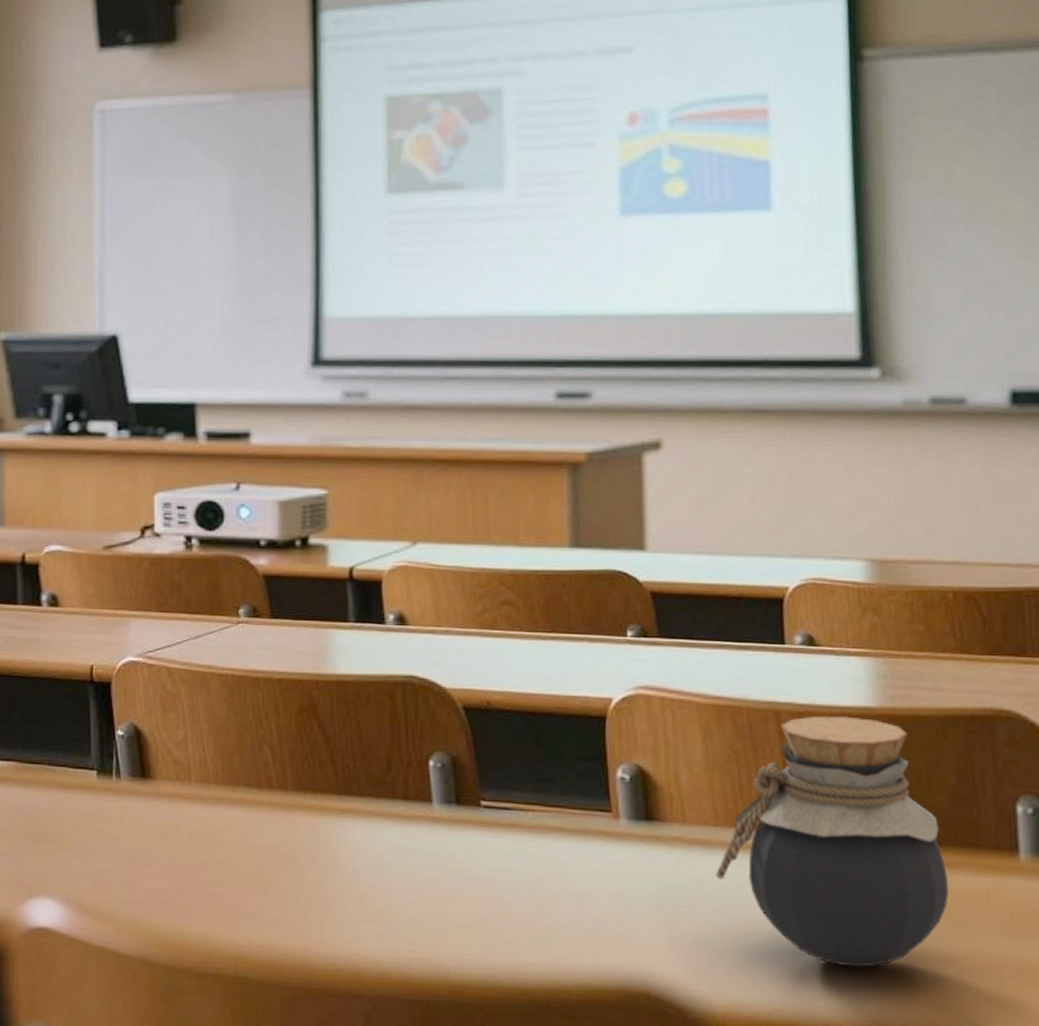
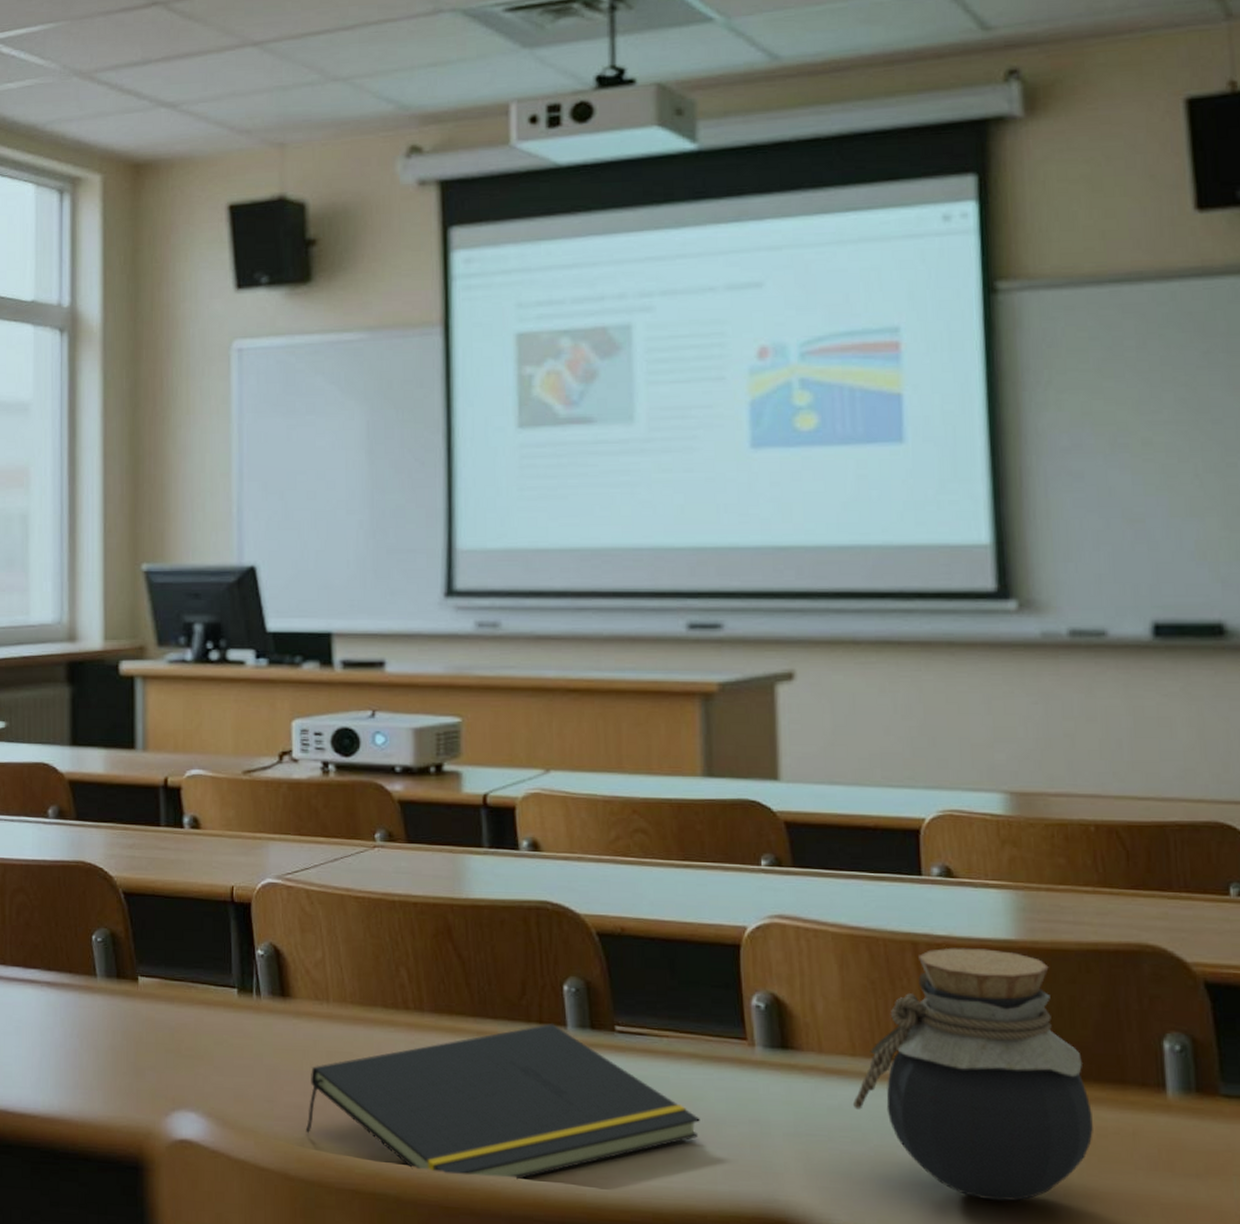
notepad: none [166,800,565,959] -> present [305,1023,700,1180]

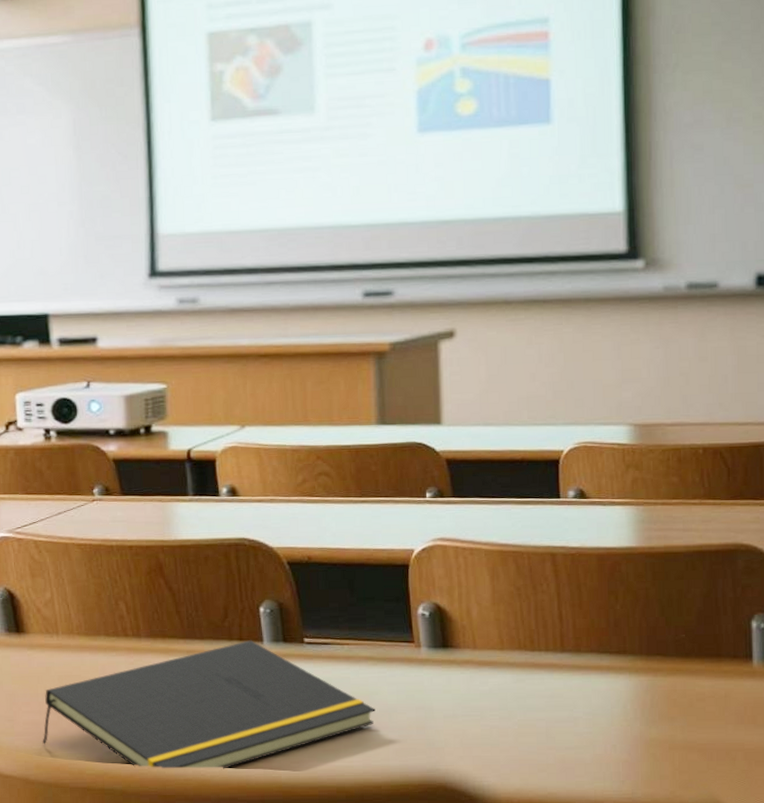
jar: present [853,947,1093,1202] -> none [501,555,694,757]

